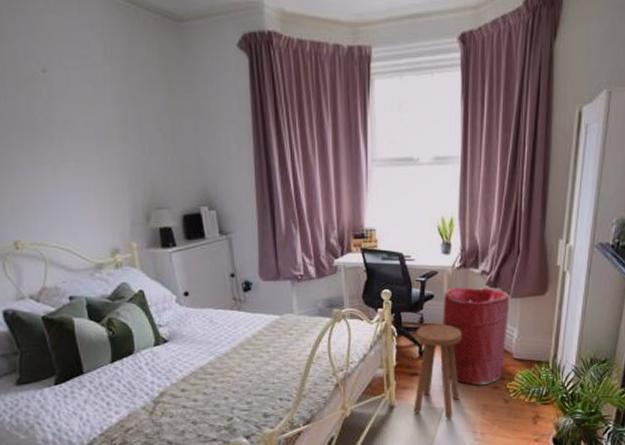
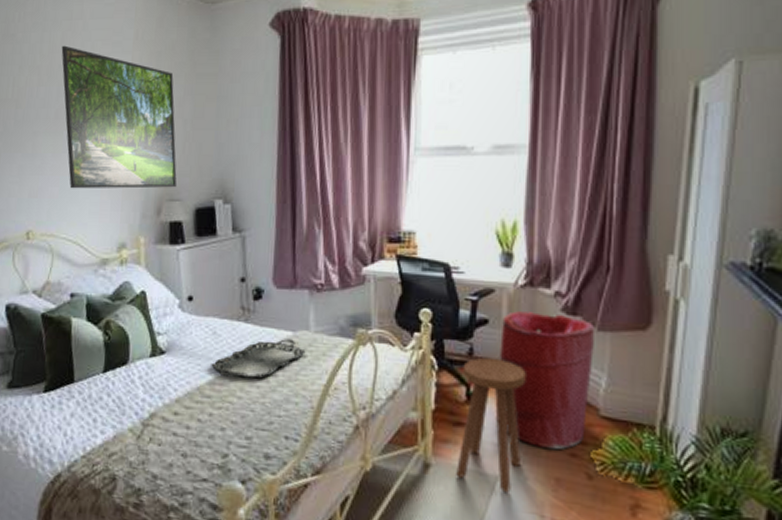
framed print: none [25,57,162,200] -> present [61,45,177,189]
serving tray: none [211,322,292,356] -> present [211,339,306,378]

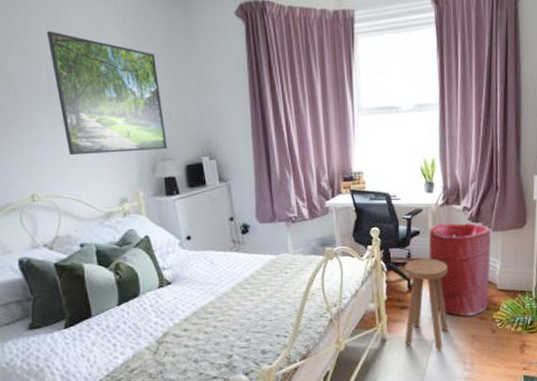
serving tray: present [211,339,306,378] -> none [211,261,287,296]

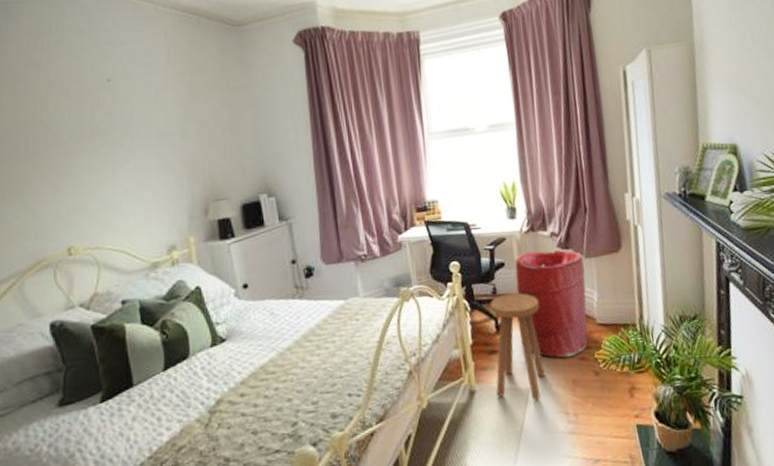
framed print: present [46,31,167,156] -> none [91,69,221,202]

